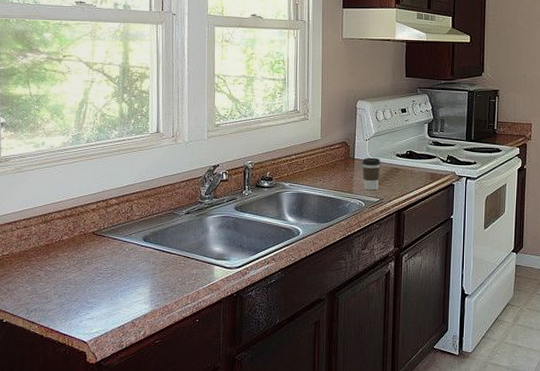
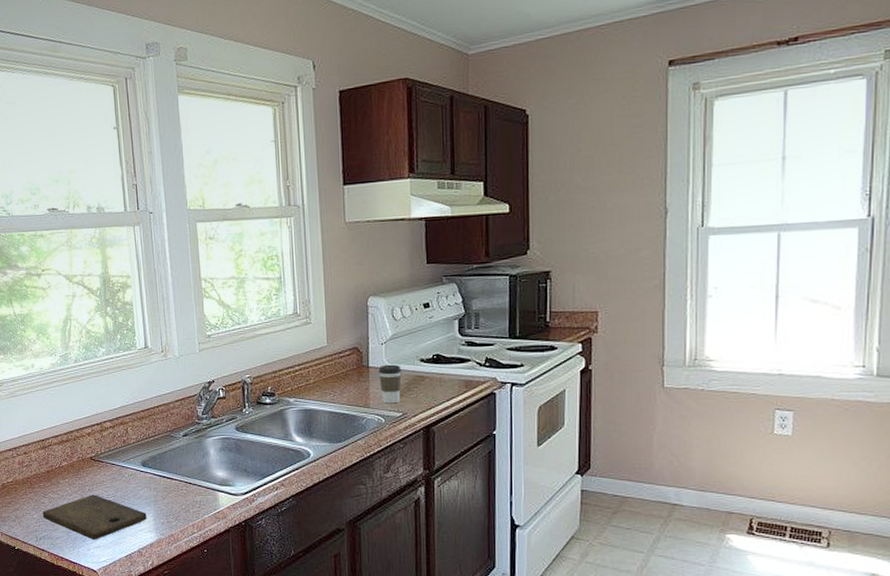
cutting board: none [36,268,143,312] -> present [42,495,147,540]

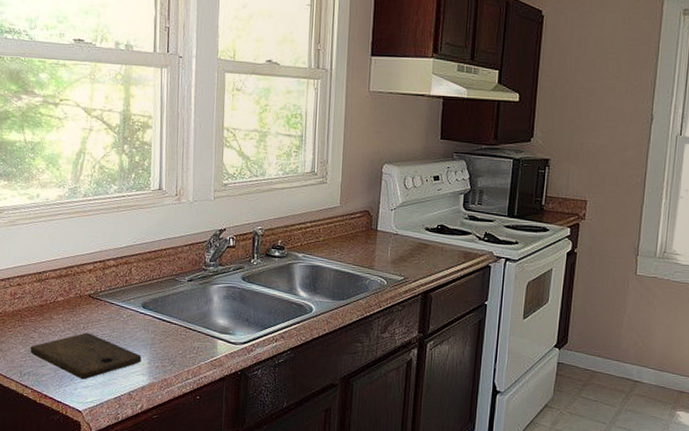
coffee cup: present [378,364,402,404] -> none [385,230,407,268]

